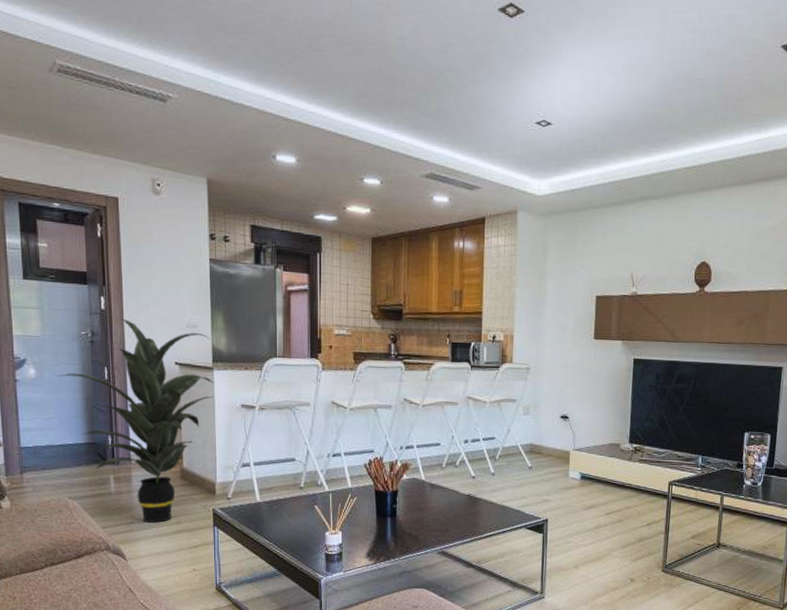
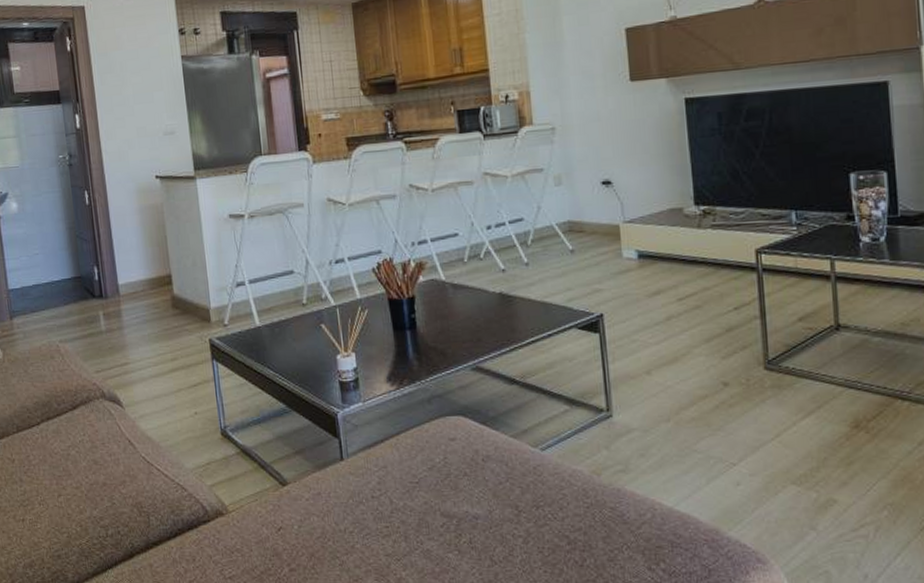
indoor plant: present [58,319,214,523] -> none [39,136,200,362]

